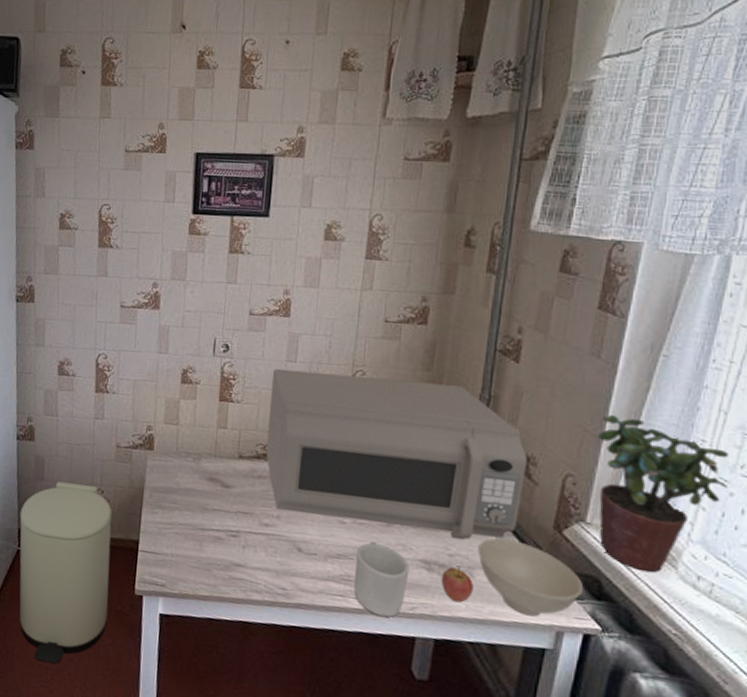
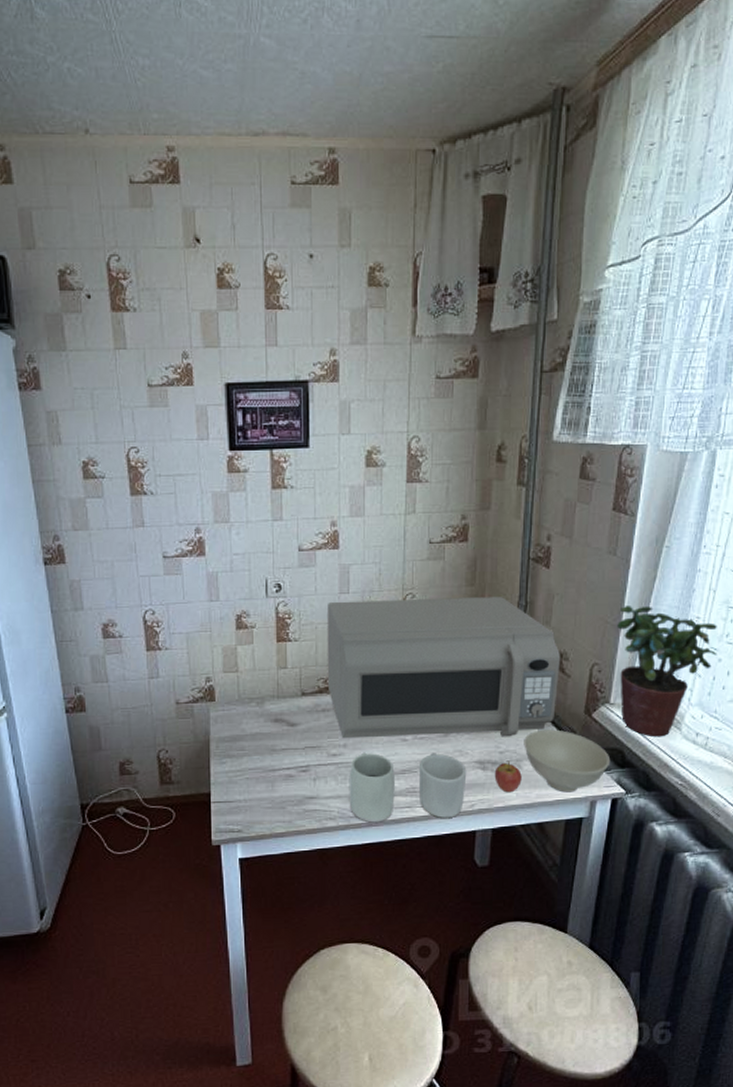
pedal bin: present [19,481,112,664] -> none [80,746,187,930]
mug: none [278,527,329,606] -> present [349,752,395,823]

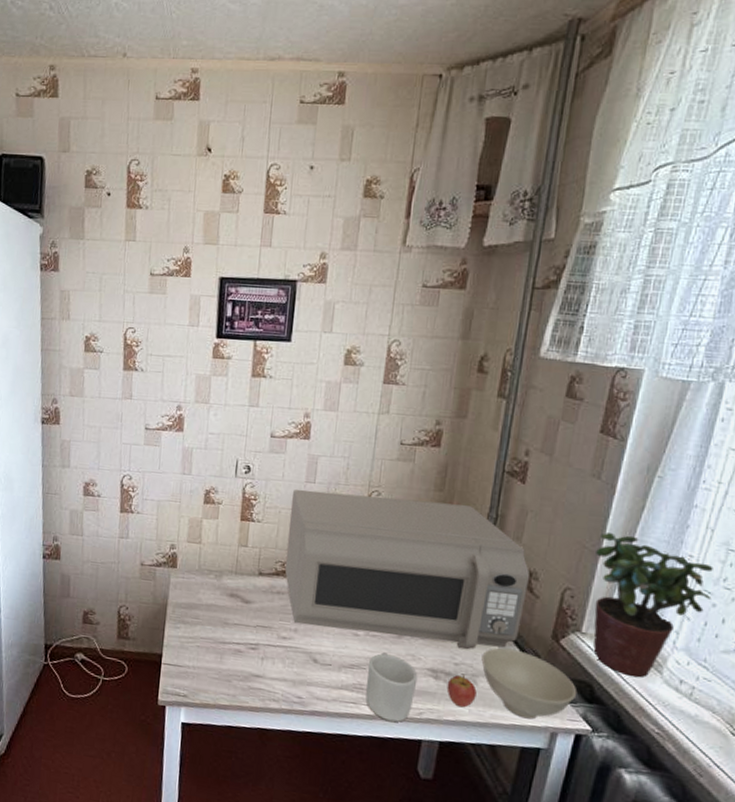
mug: present [349,752,395,823] -> none [294,640,343,713]

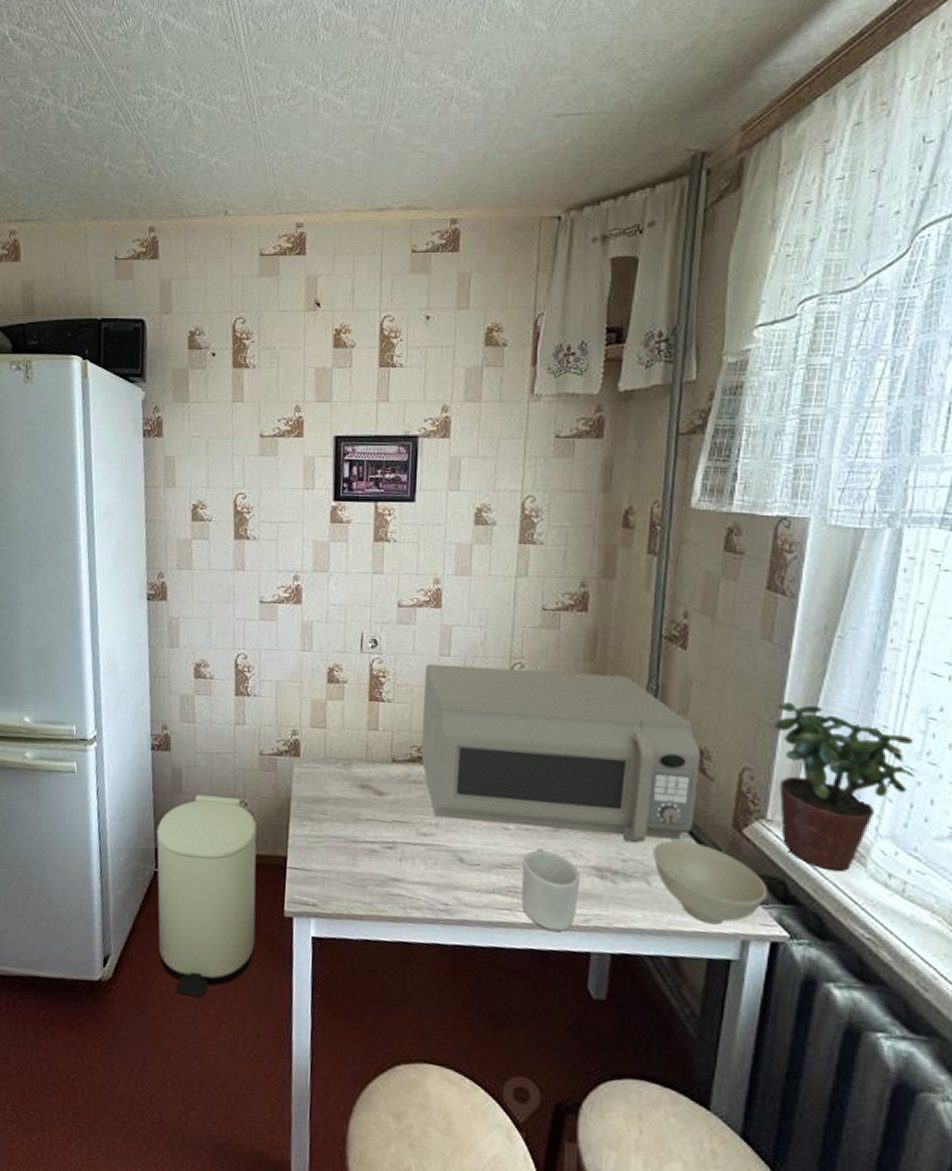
pedal bin: none [46,598,136,772] -> present [156,794,257,998]
fruit: present [446,673,477,708] -> none [615,871,650,913]

